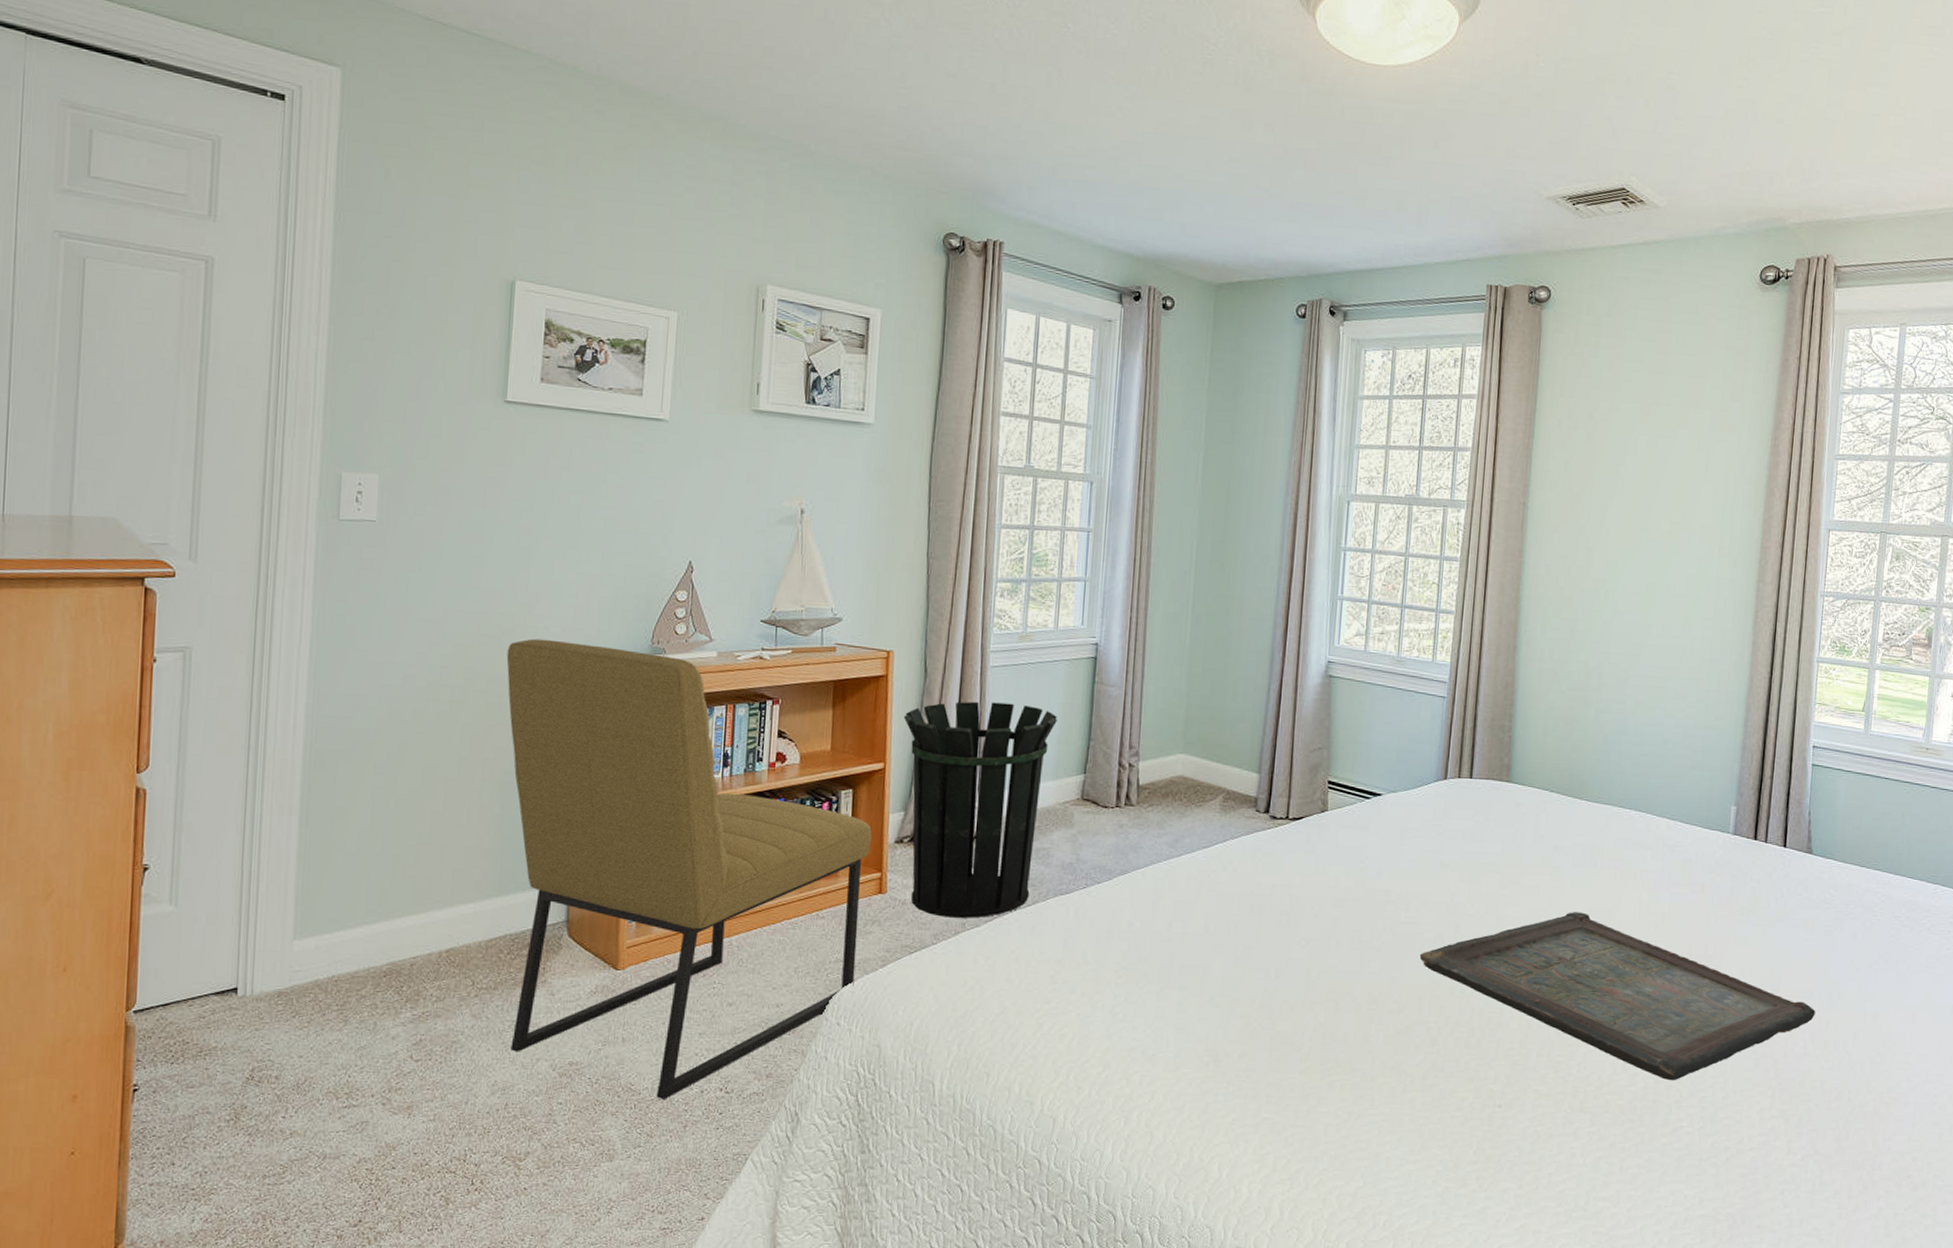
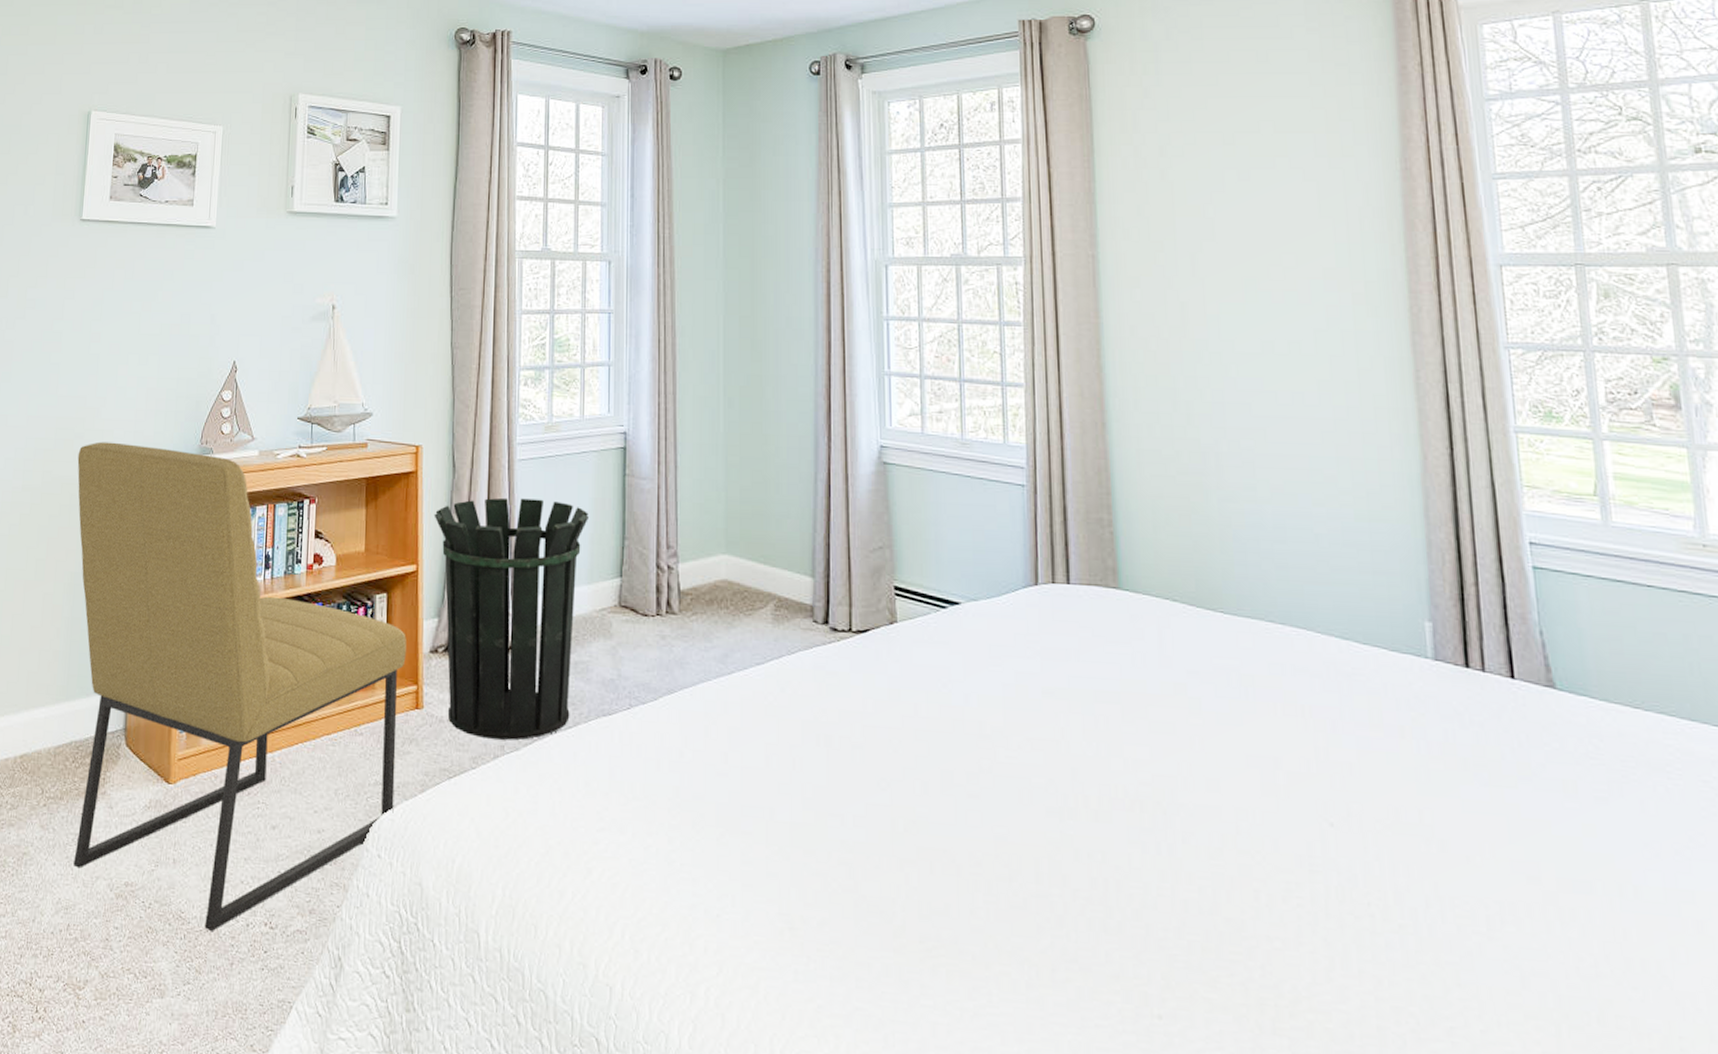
serving tray: present [1419,912,1816,1081] -> none [1029,757,1604,1001]

